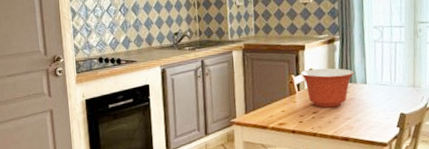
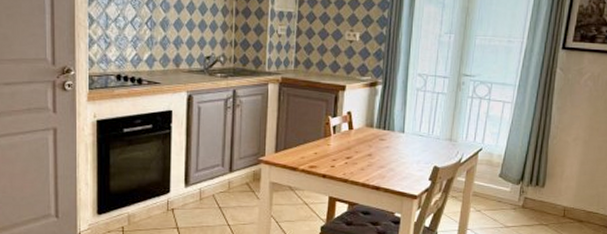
mixing bowl: present [301,68,355,108] -> none [339,111,393,154]

